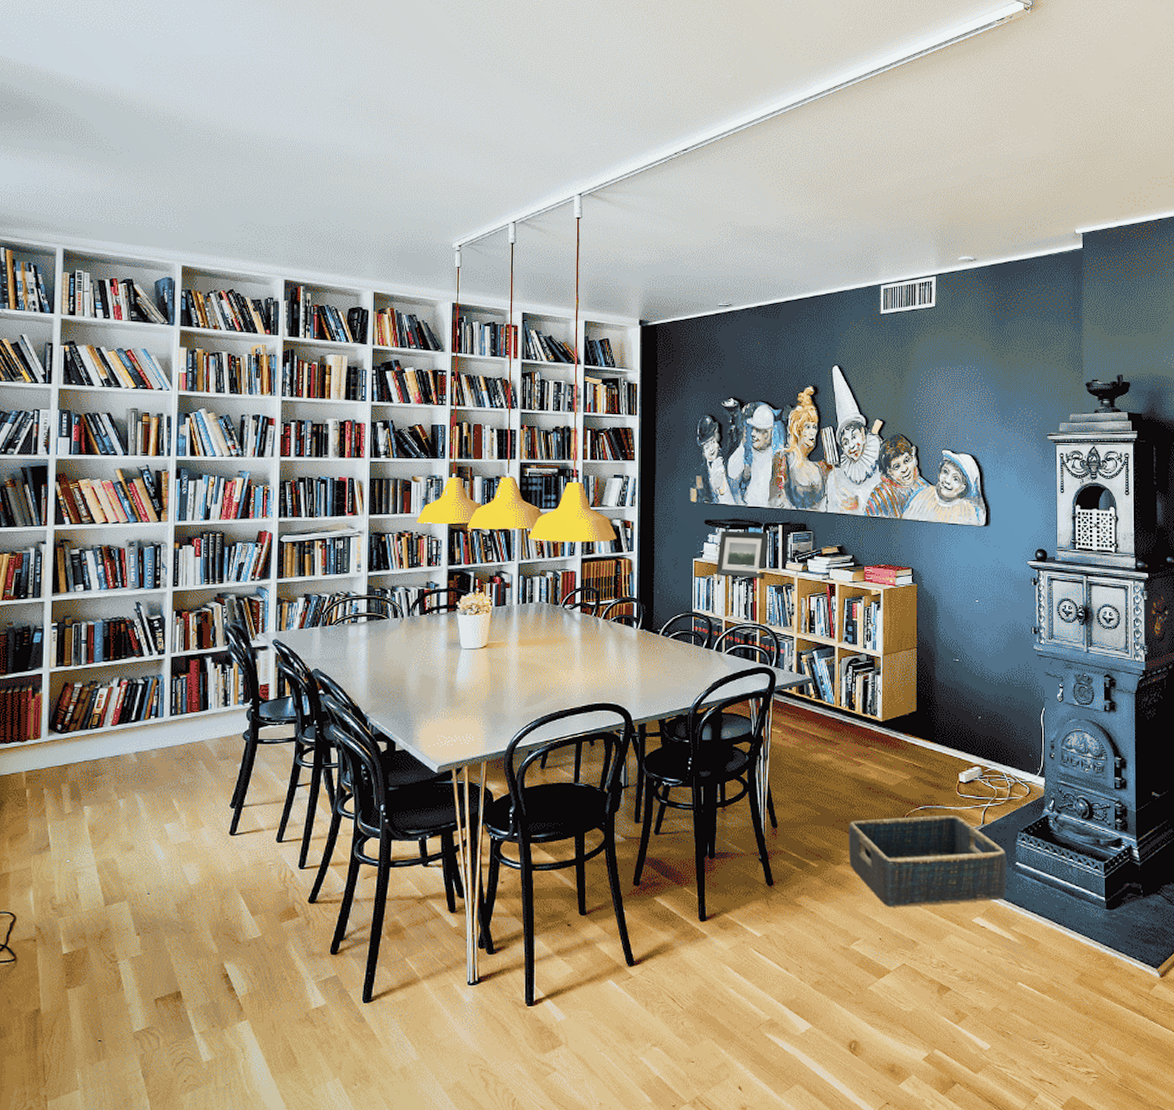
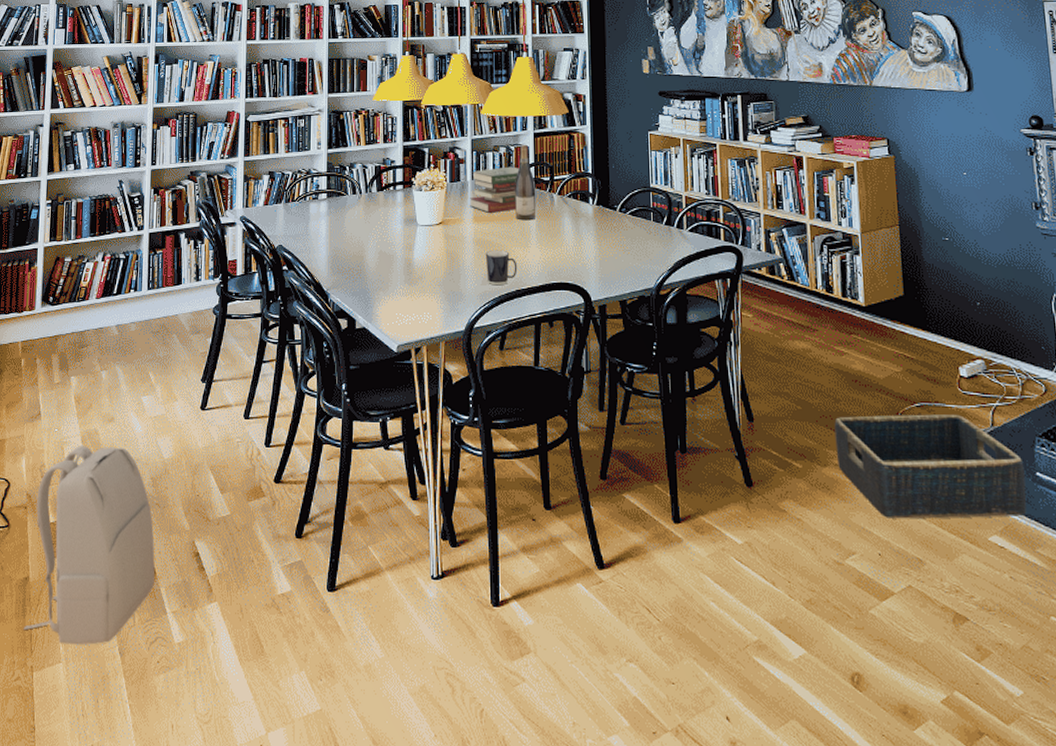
backpack: none [35,875,181,1072] -> present [23,446,155,645]
books: none [515,591,566,636] -> present [470,166,520,213]
mug: none [529,672,561,707] -> present [485,250,518,286]
wine bottle: none [559,569,582,644] -> present [514,144,536,221]
picture frame: present [716,530,769,579] -> none [673,102,728,152]

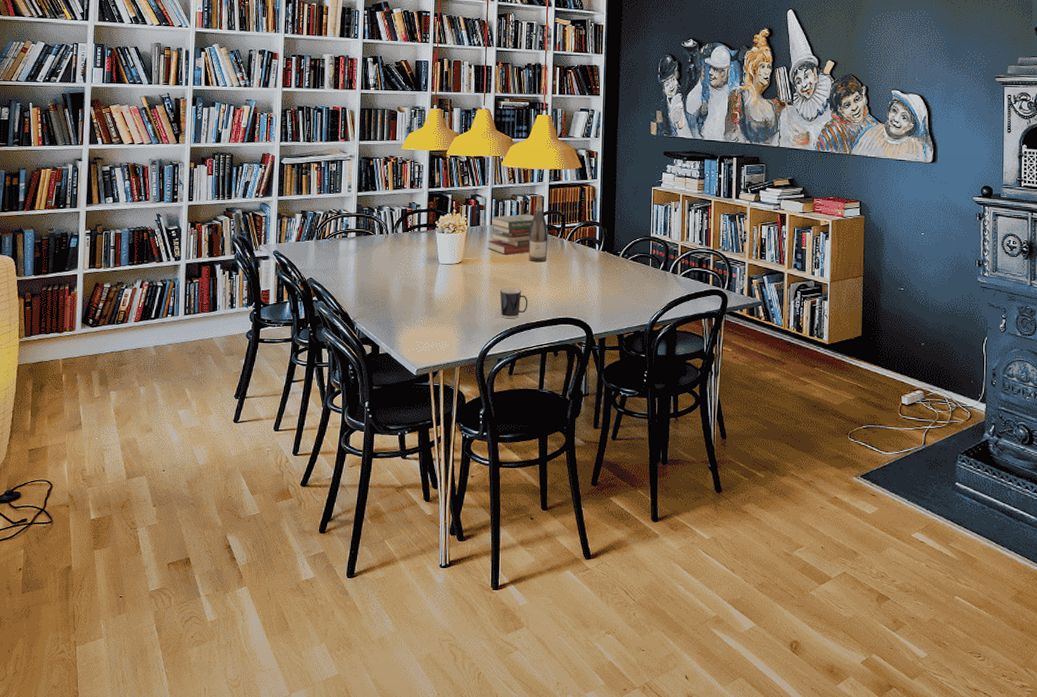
backpack: present [23,446,155,645] -> none [66,452,190,624]
basket: present [834,414,1027,519] -> none [793,434,946,520]

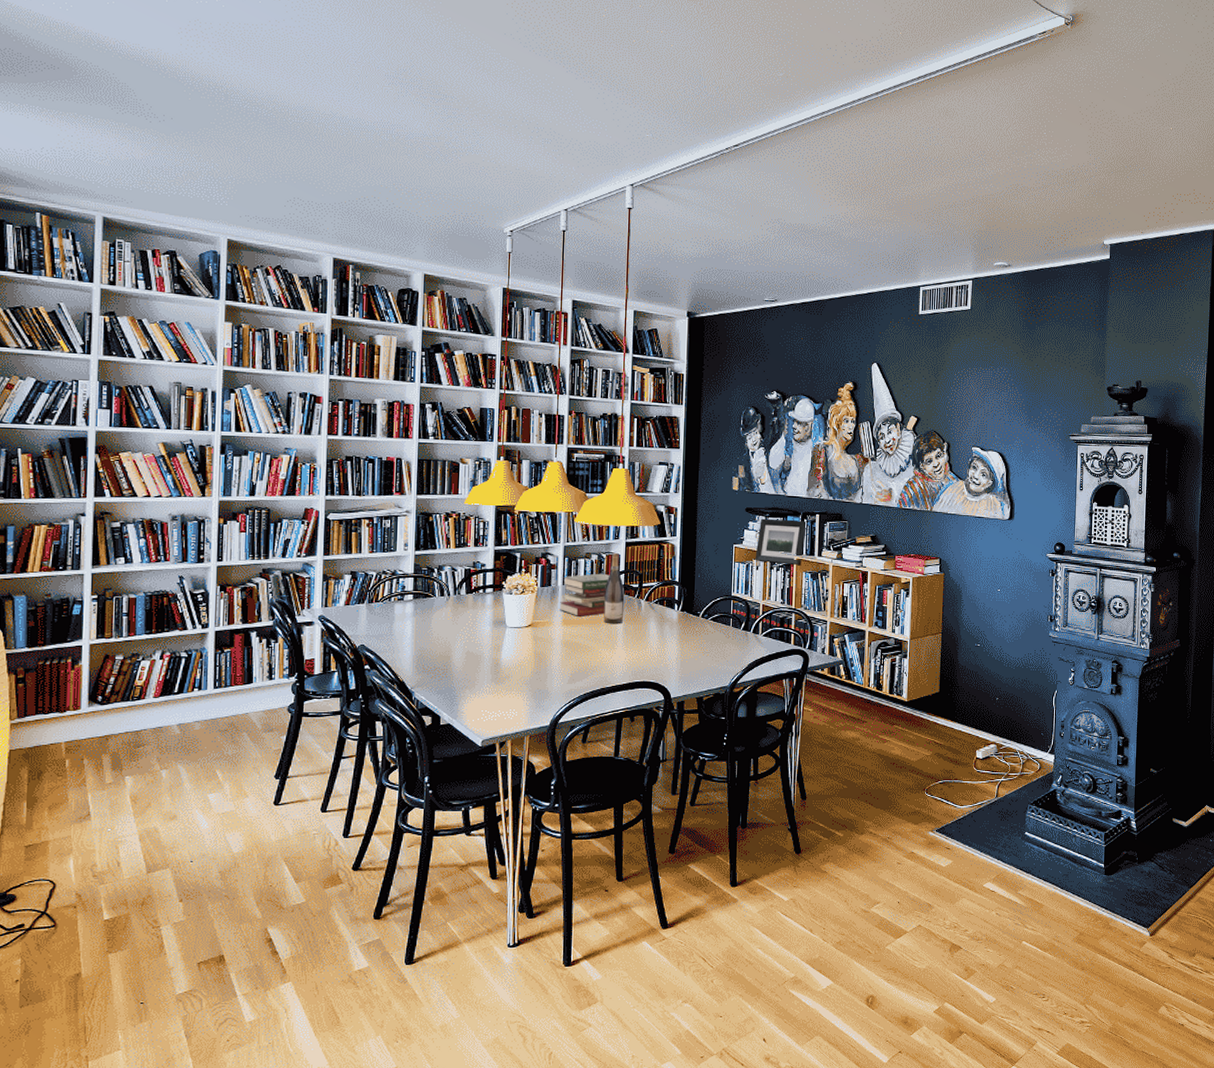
mug: present [499,287,528,319] -> none [572,651,603,684]
picture frame: none [673,162,724,208] -> present [755,518,807,566]

